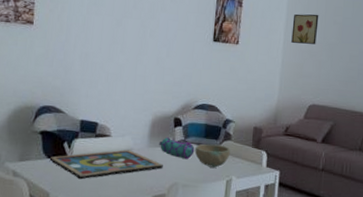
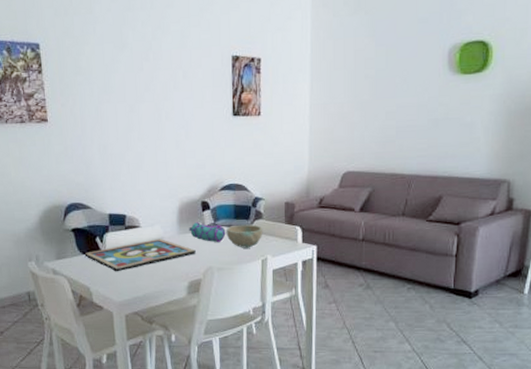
wall art: present [291,14,319,44] -> none [318,70,348,106]

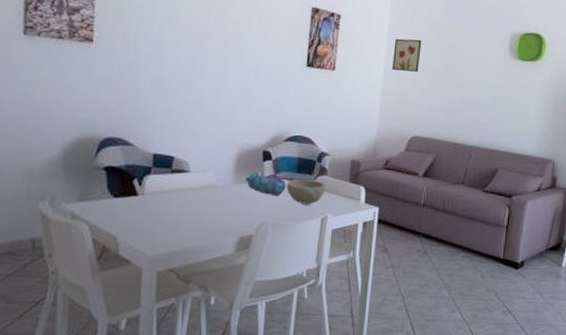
framed painting: present [84,239,196,271] -> none [116,186,251,220]
wall art: none [318,70,348,106] -> present [392,38,422,72]

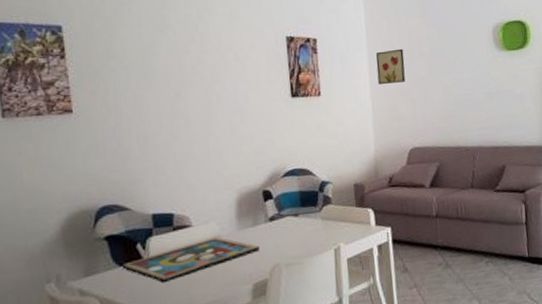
framed painting: none [116,186,251,220] -> present [122,237,260,282]
pencil case: present [246,171,286,197] -> none [250,213,293,235]
bowl: present [286,179,326,205] -> none [292,211,334,239]

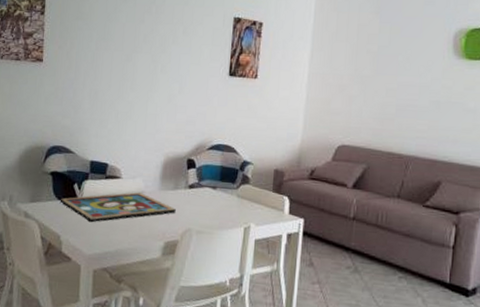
wall art: present [376,48,406,84] -> none [317,42,350,77]

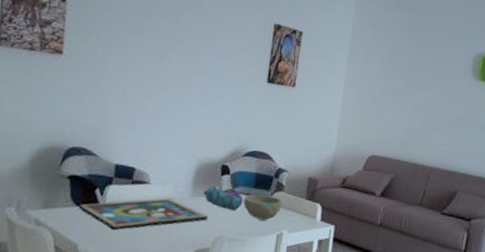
pencil case: none [171,179,210,204] -> present [204,185,243,211]
bowl: none [209,187,249,214] -> present [243,194,283,221]

